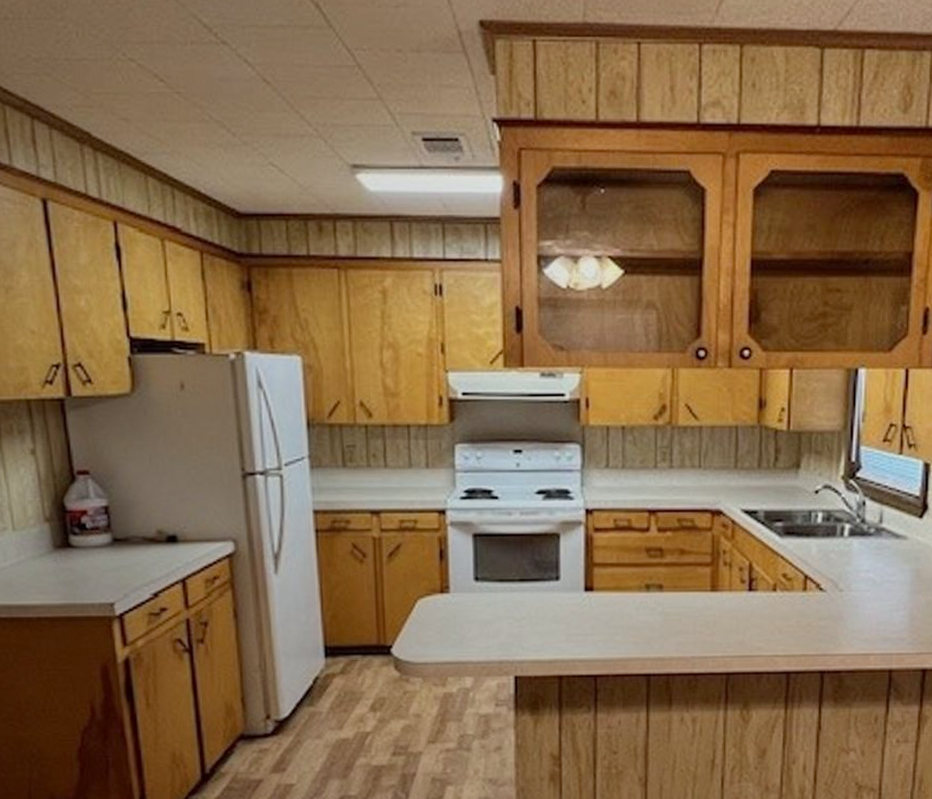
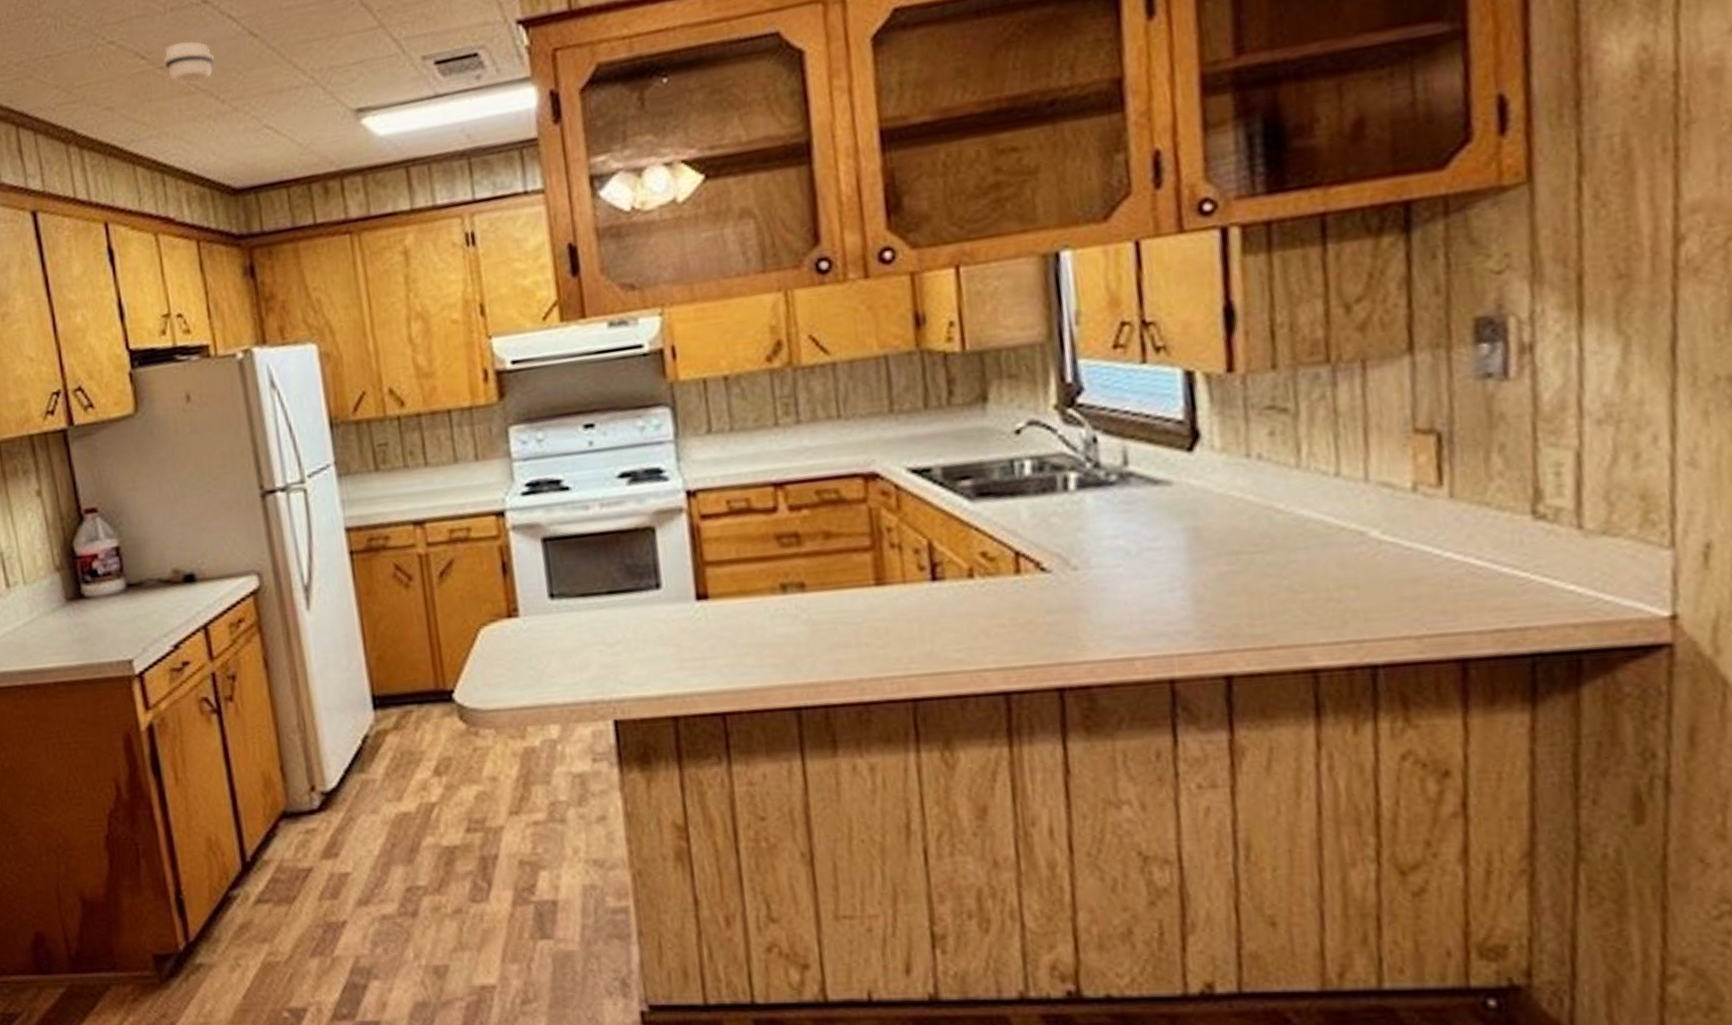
smoke detector: none [180,73,229,114] -> present [163,40,215,84]

